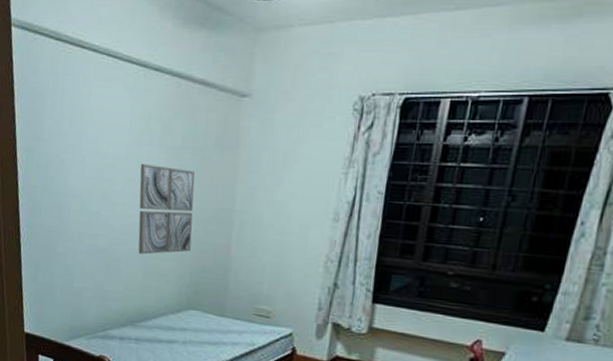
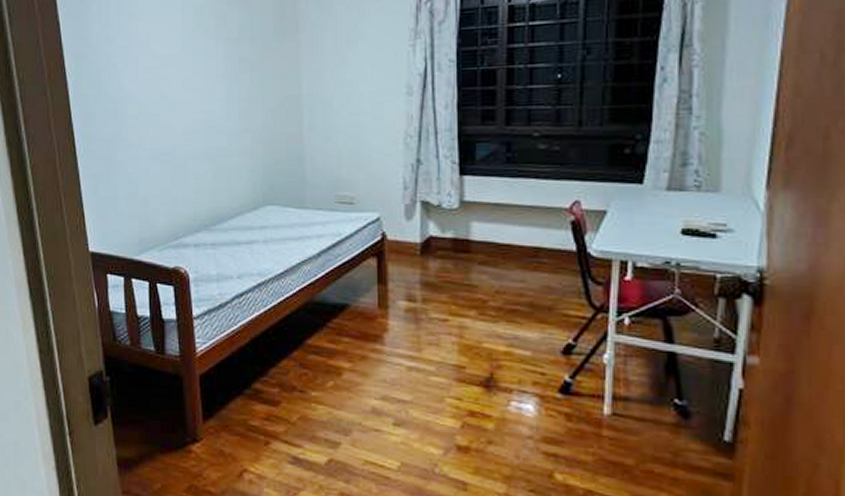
wall art: present [138,163,195,255] -> none [197,58,260,153]

